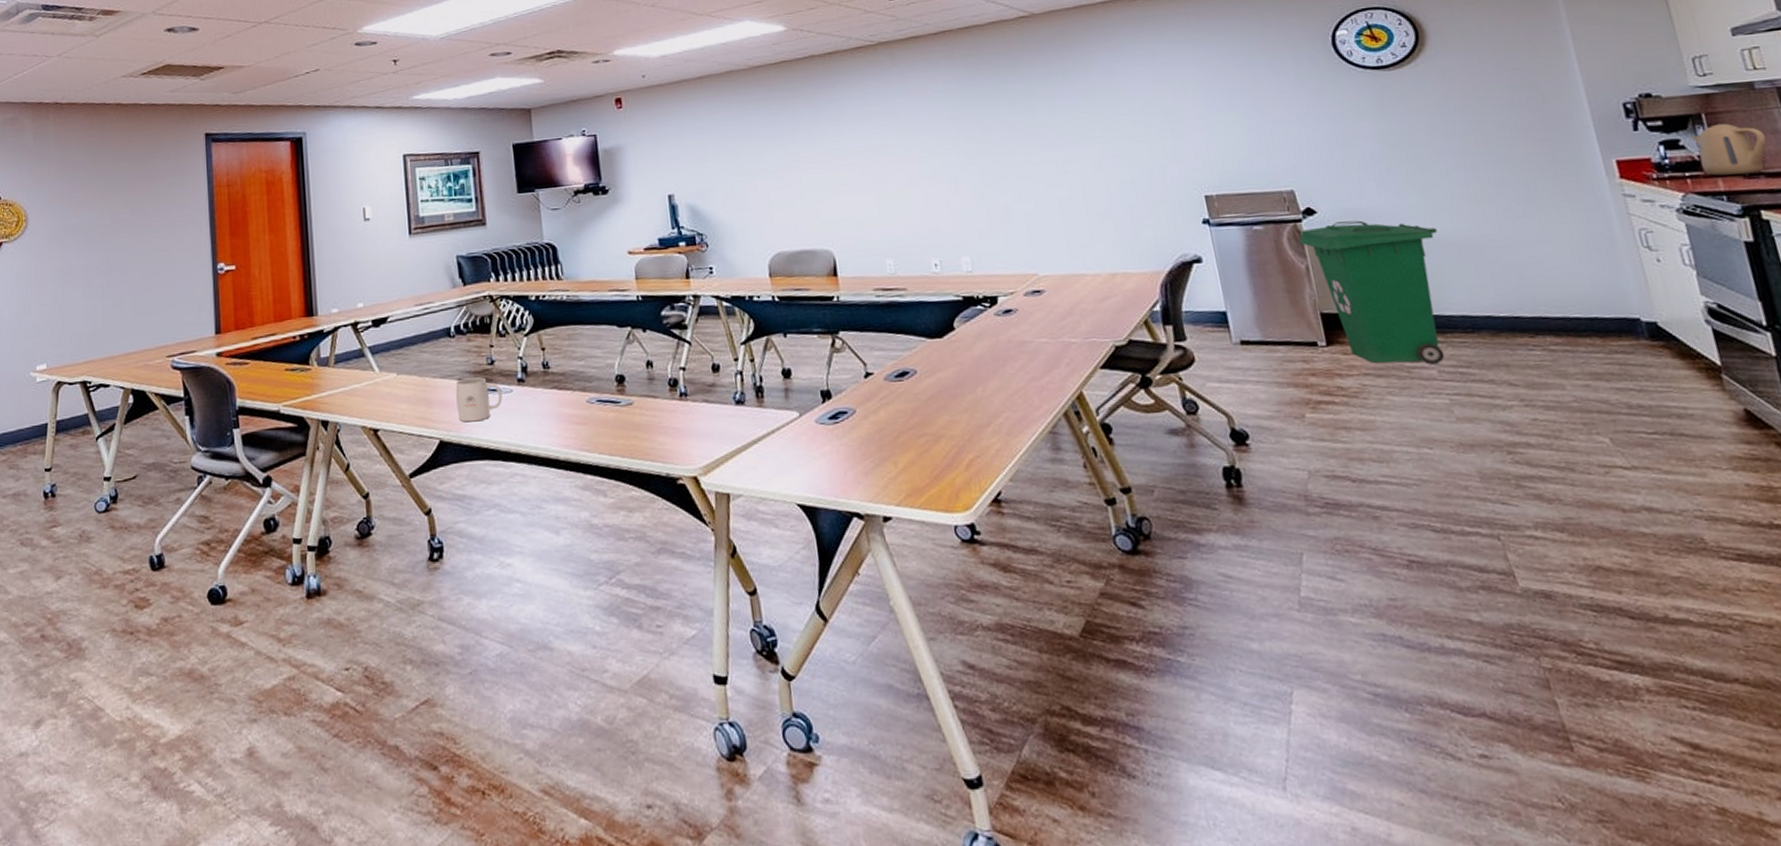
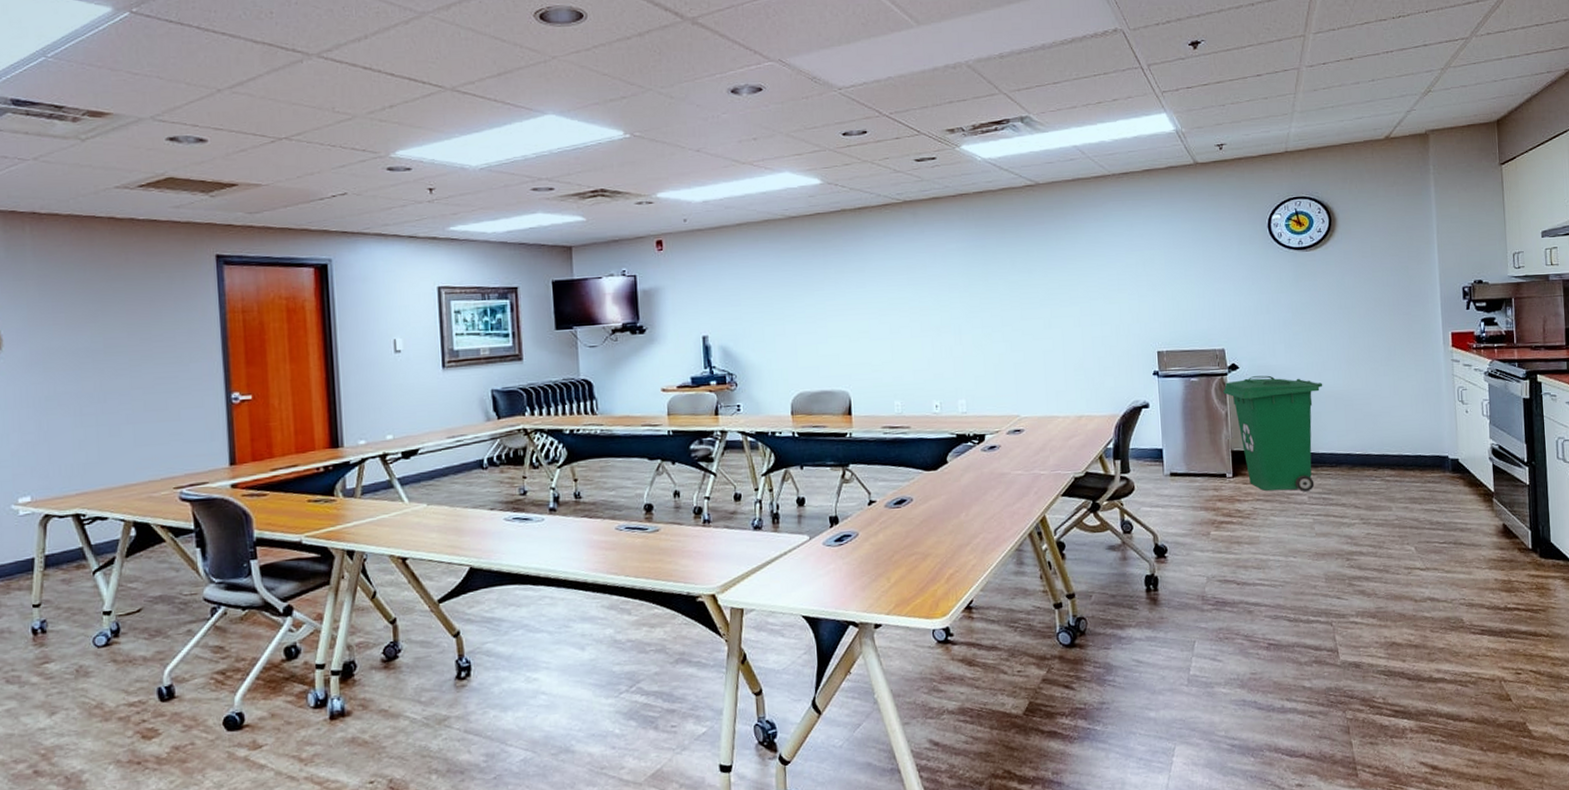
mug: present [455,377,503,423] -> none [487,507,534,550]
kettle: present [1691,123,1767,176] -> none [1503,306,1550,347]

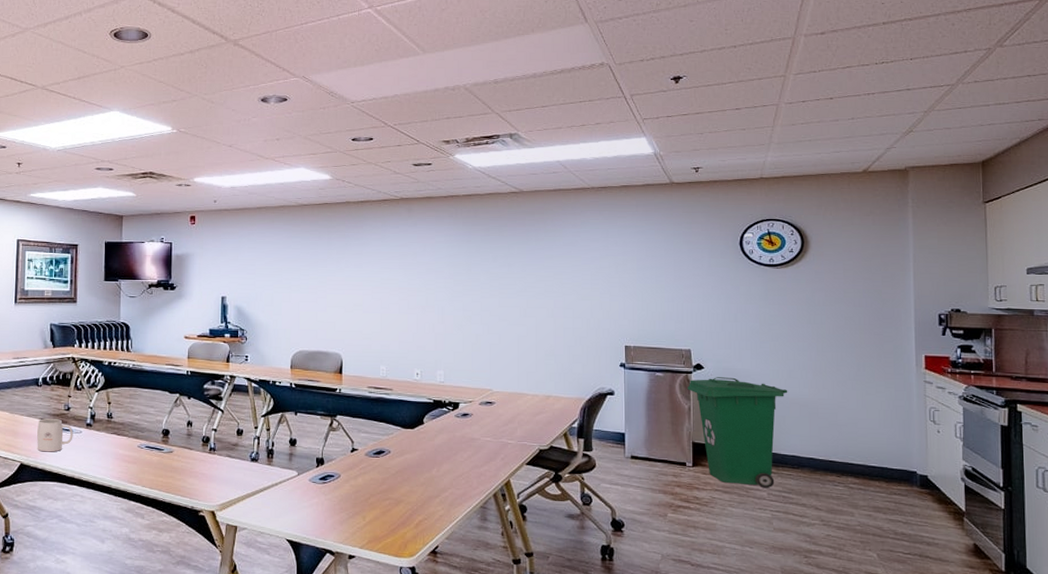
mug: none [487,507,534,550] -> present [37,418,73,452]

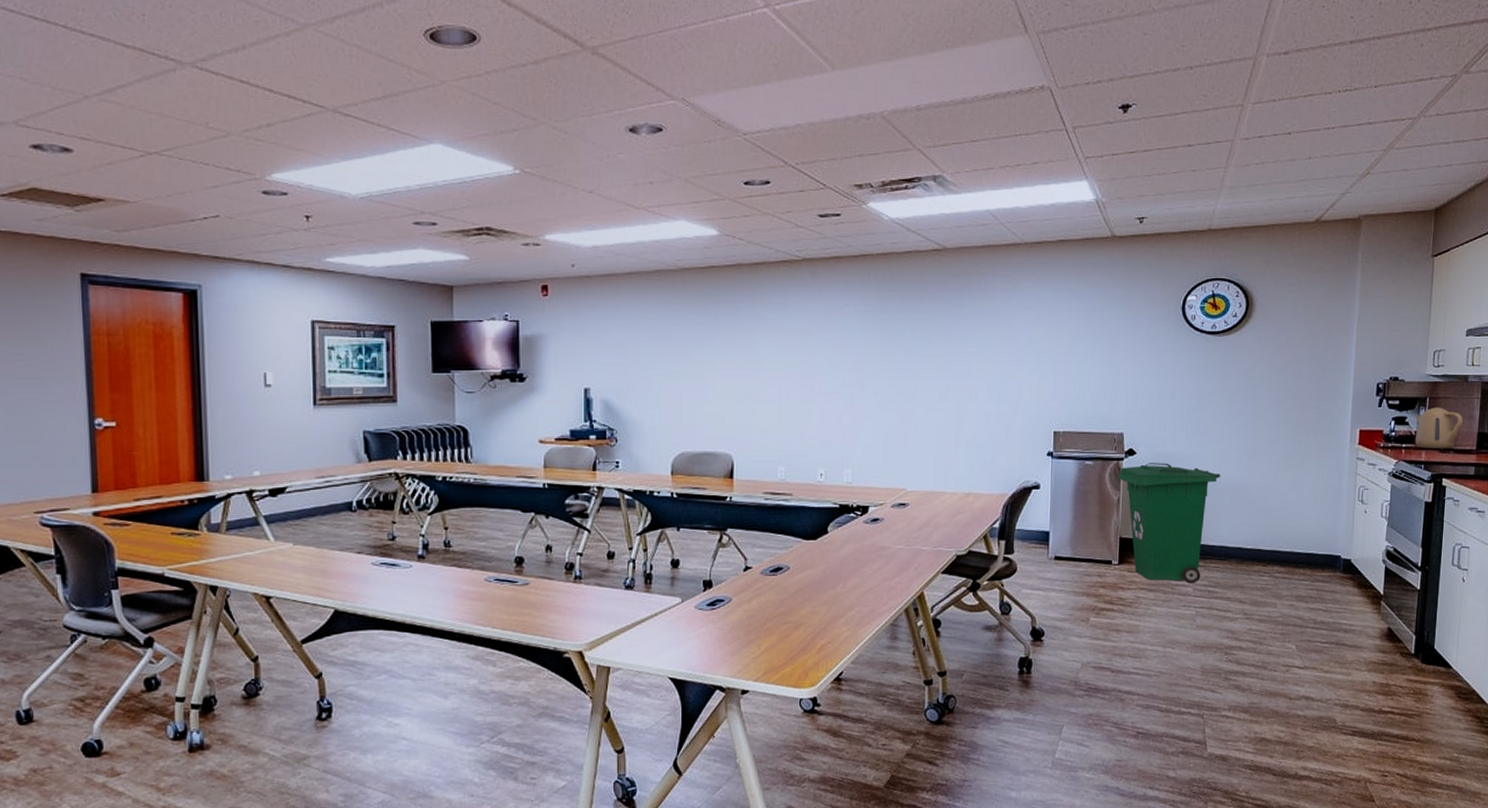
mug: present [37,418,73,452] -> none [354,552,402,594]
kettle: none [981,337,1034,377] -> present [1414,407,1464,450]

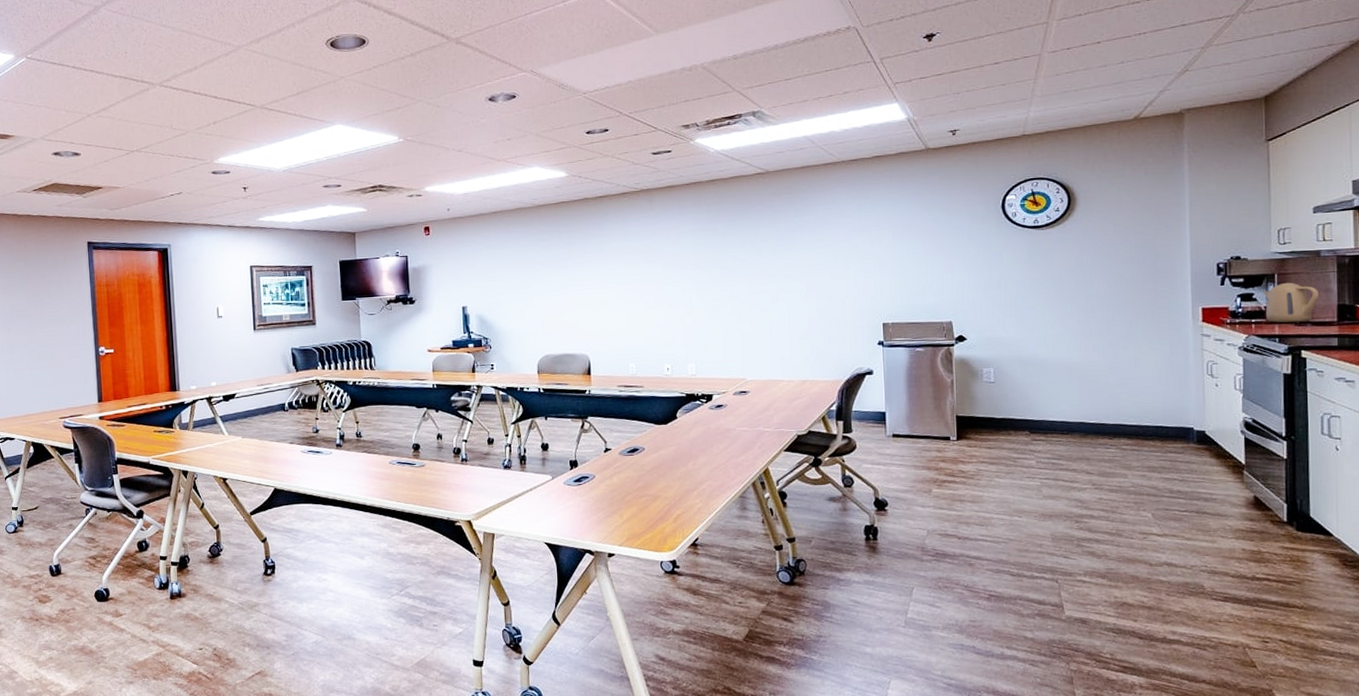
recycling bin: present [1118,463,1221,584] -> none [950,346,1056,457]

